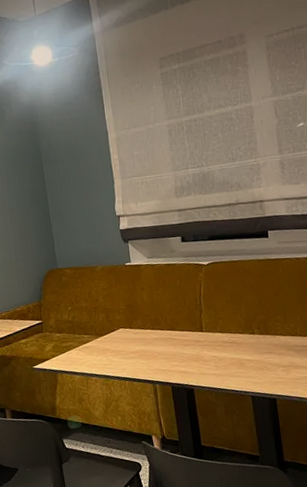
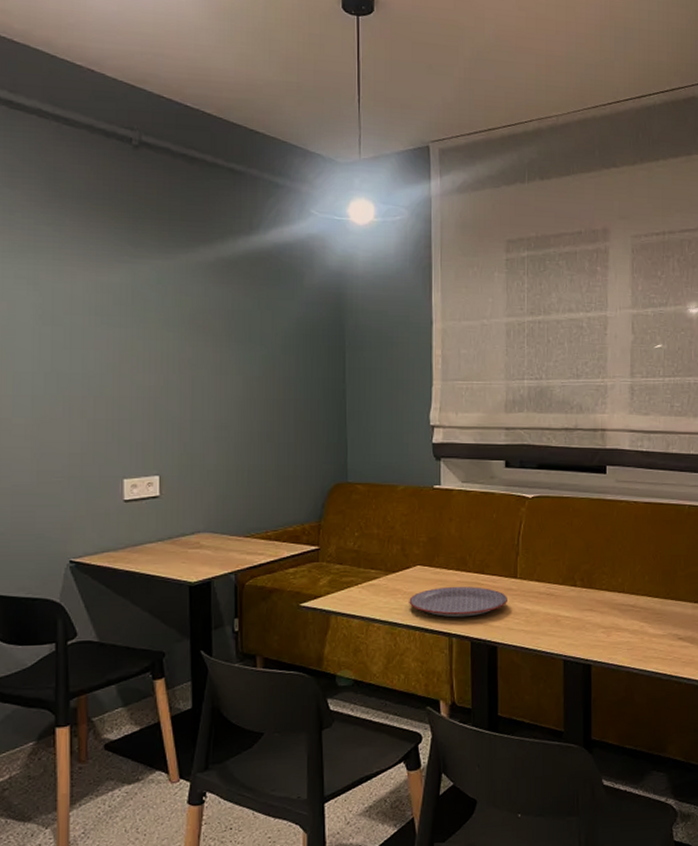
plate: none [117,341,198,368] -> present [409,586,509,618]

